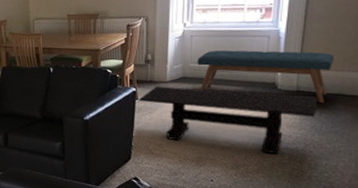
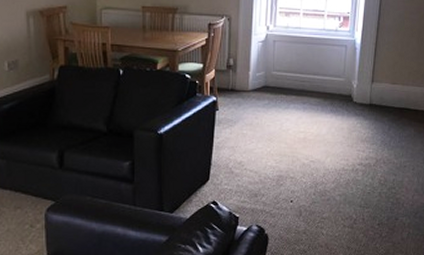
coffee table: present [138,86,319,154] -> none [219,96,389,171]
bench: present [197,50,334,104] -> none [279,59,401,118]

